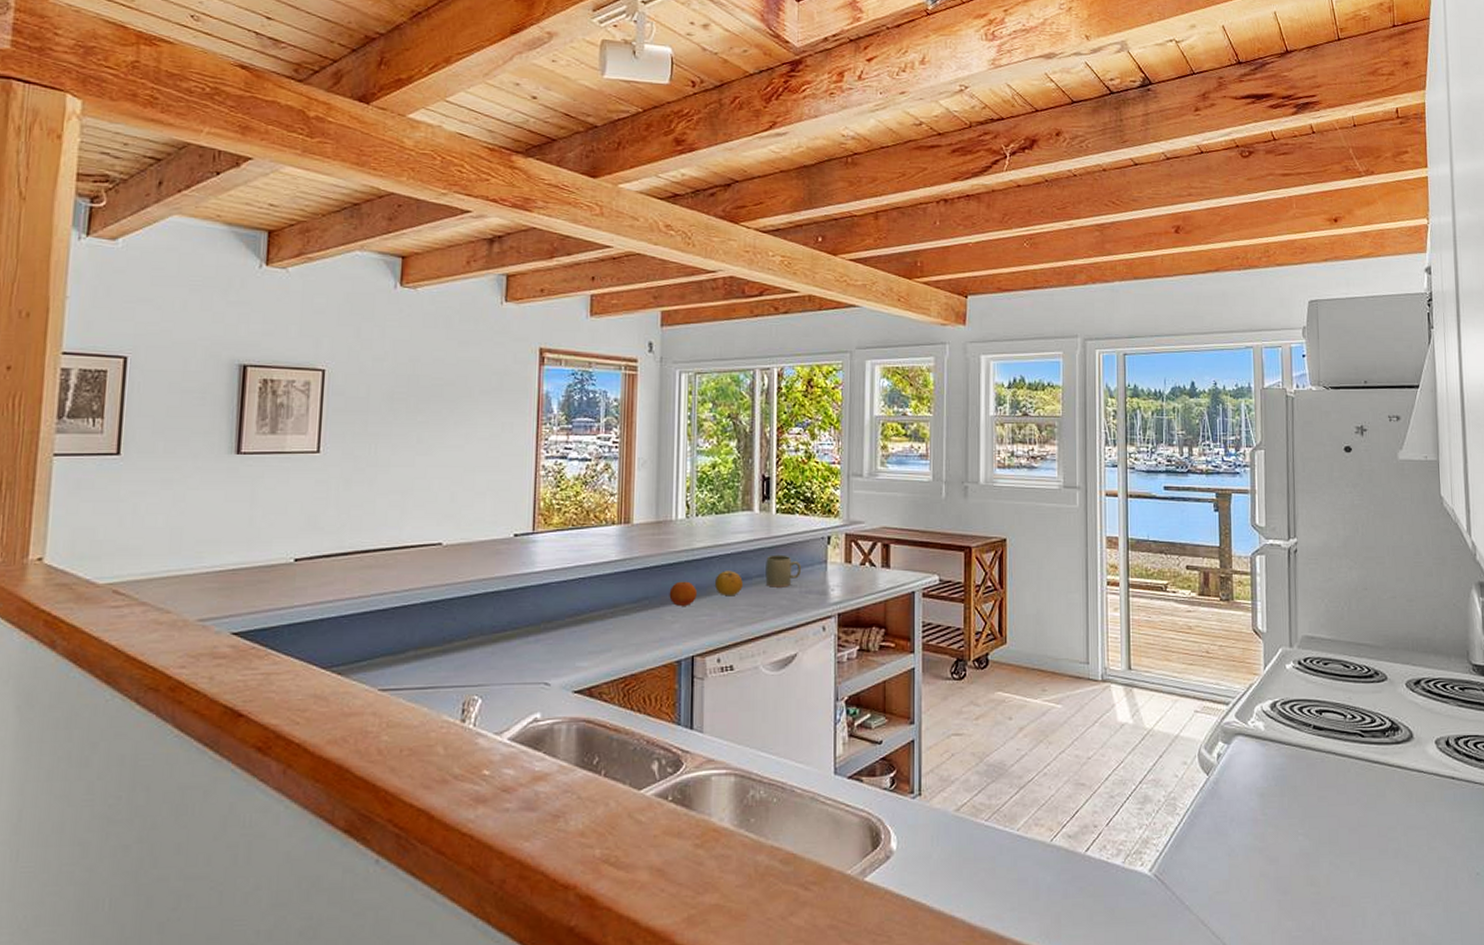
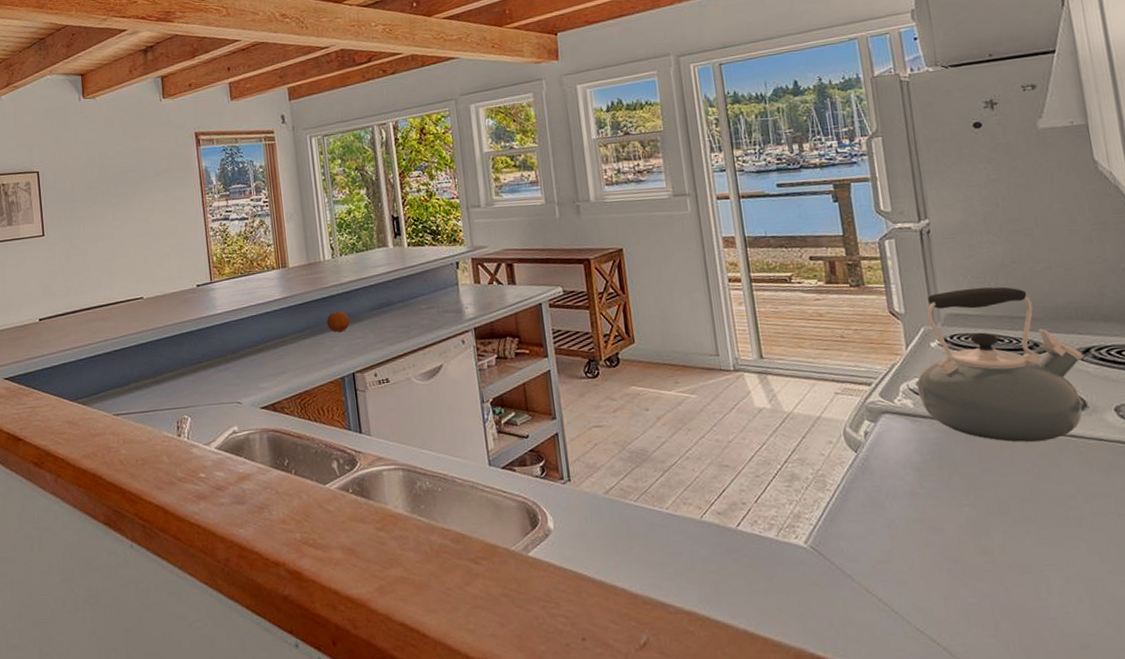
fruit: present [715,571,743,597] -> none [363,299,388,321]
mug: present [765,554,802,587] -> none [404,281,437,310]
kettle: none [1269,612,1415,771] -> present [917,286,1084,442]

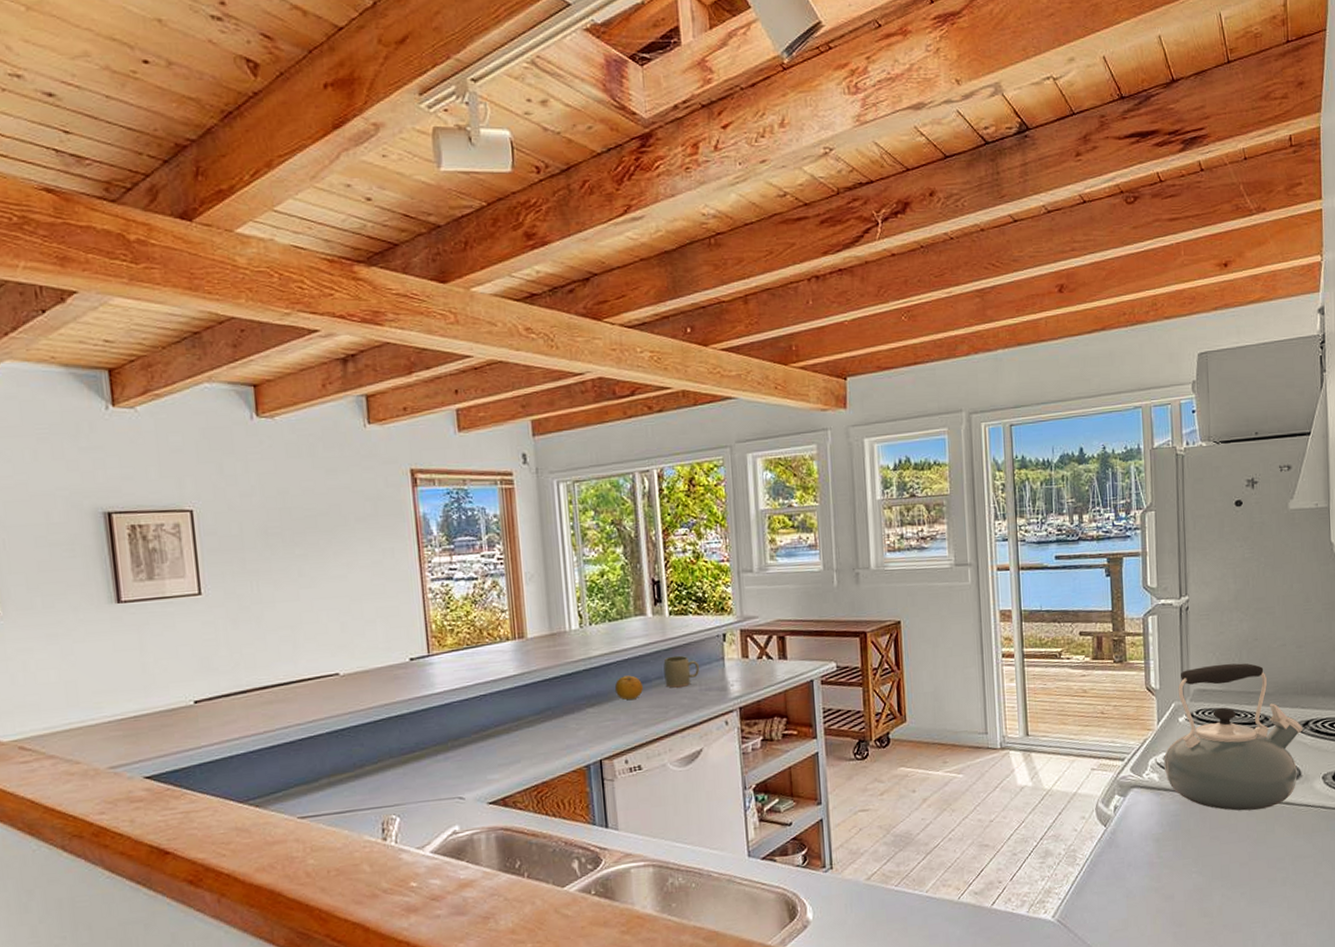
fruit: present [326,311,350,332] -> none [571,689,599,714]
fruit: none [363,299,388,321] -> present [615,675,643,700]
mug: none [404,281,437,310] -> present [663,655,700,688]

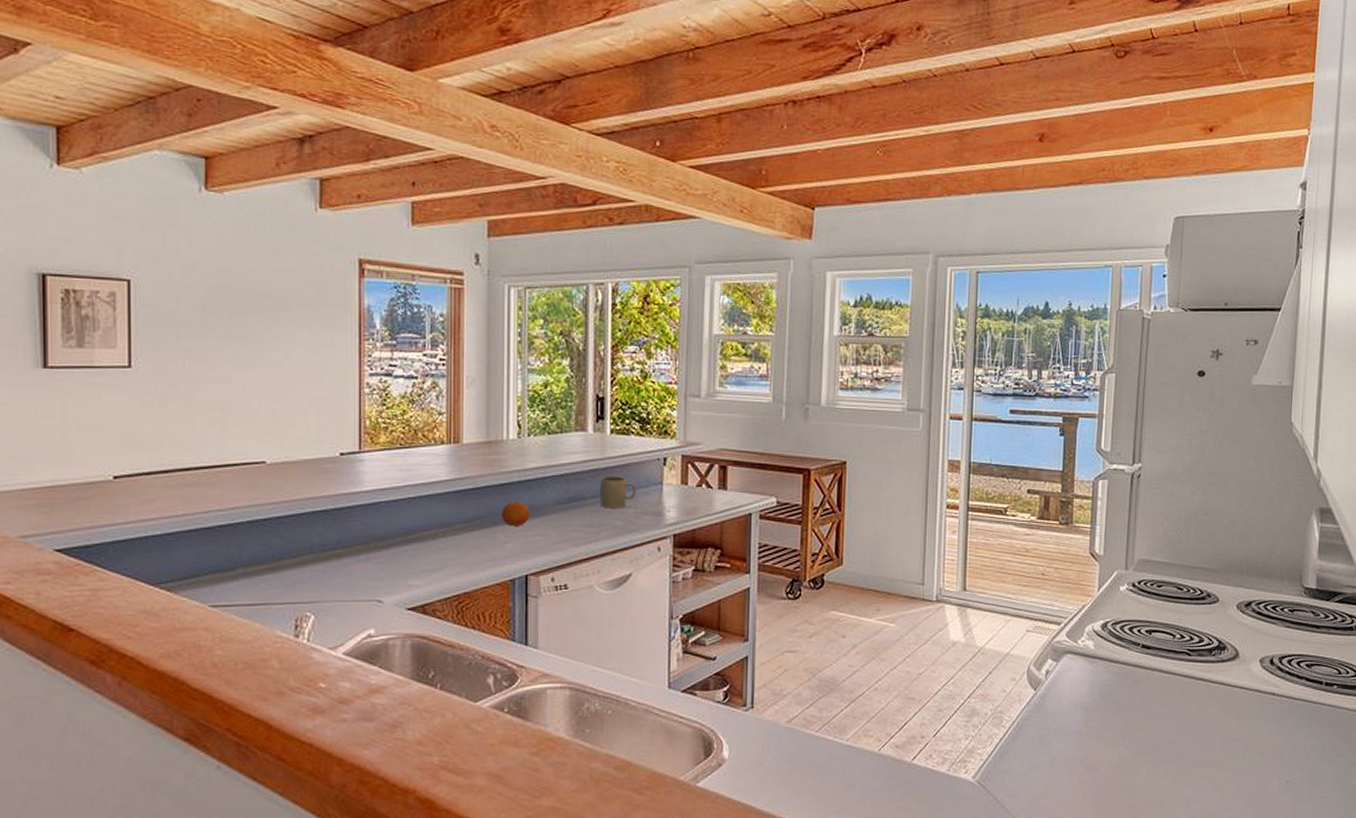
fruit: none [571,689,599,714] -> present [501,501,530,526]
fruit: present [615,675,643,700] -> none [549,491,576,517]
kettle: present [1163,663,1303,811] -> none [1100,537,1245,687]

